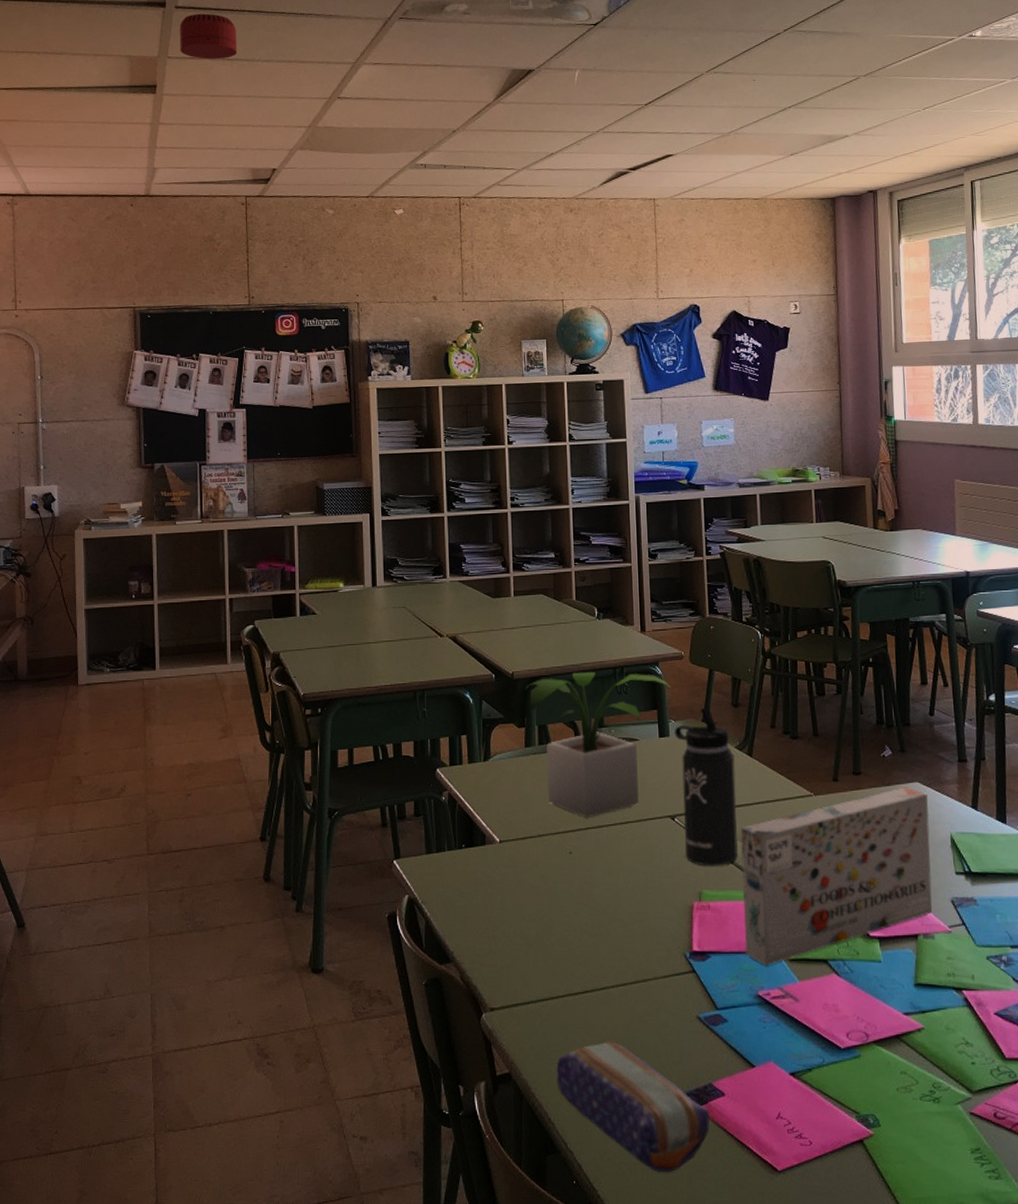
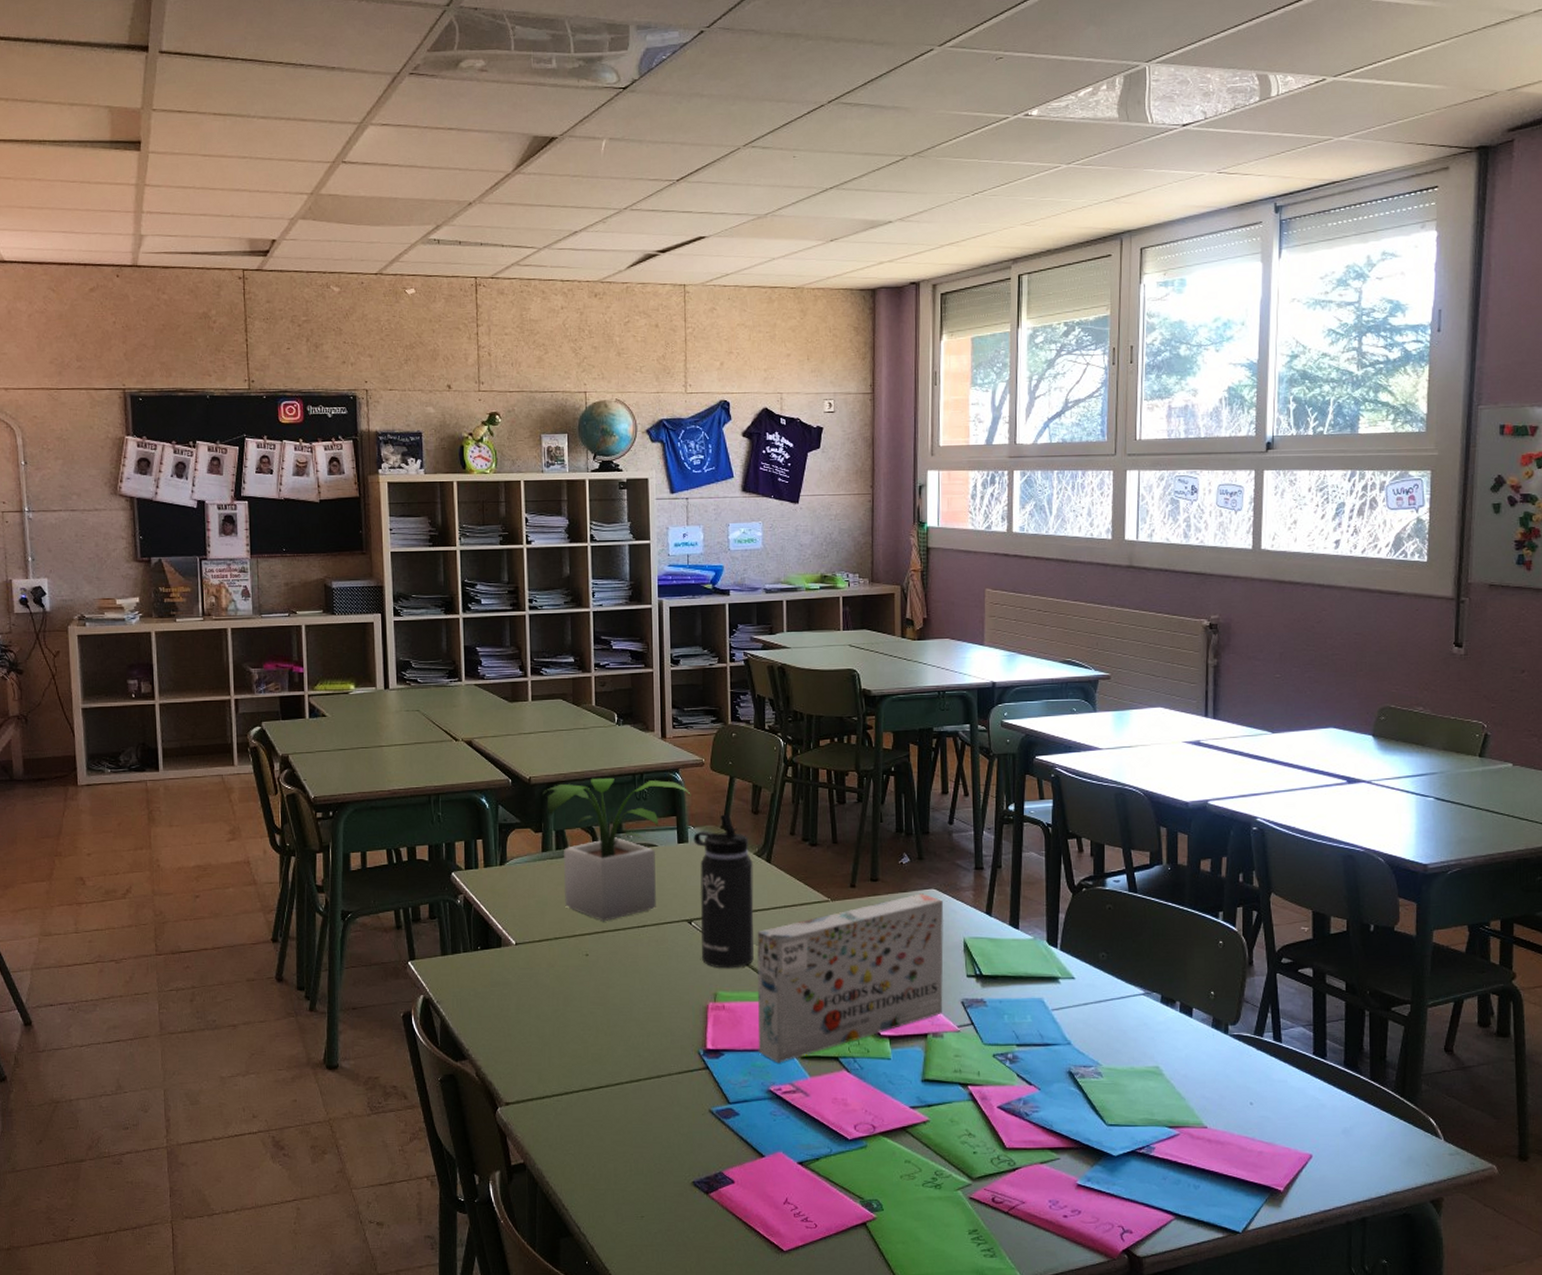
smoke detector: present [179,13,237,60] -> none [164,60,230,114]
pencil case: present [556,1041,710,1172] -> none [570,1133,719,1253]

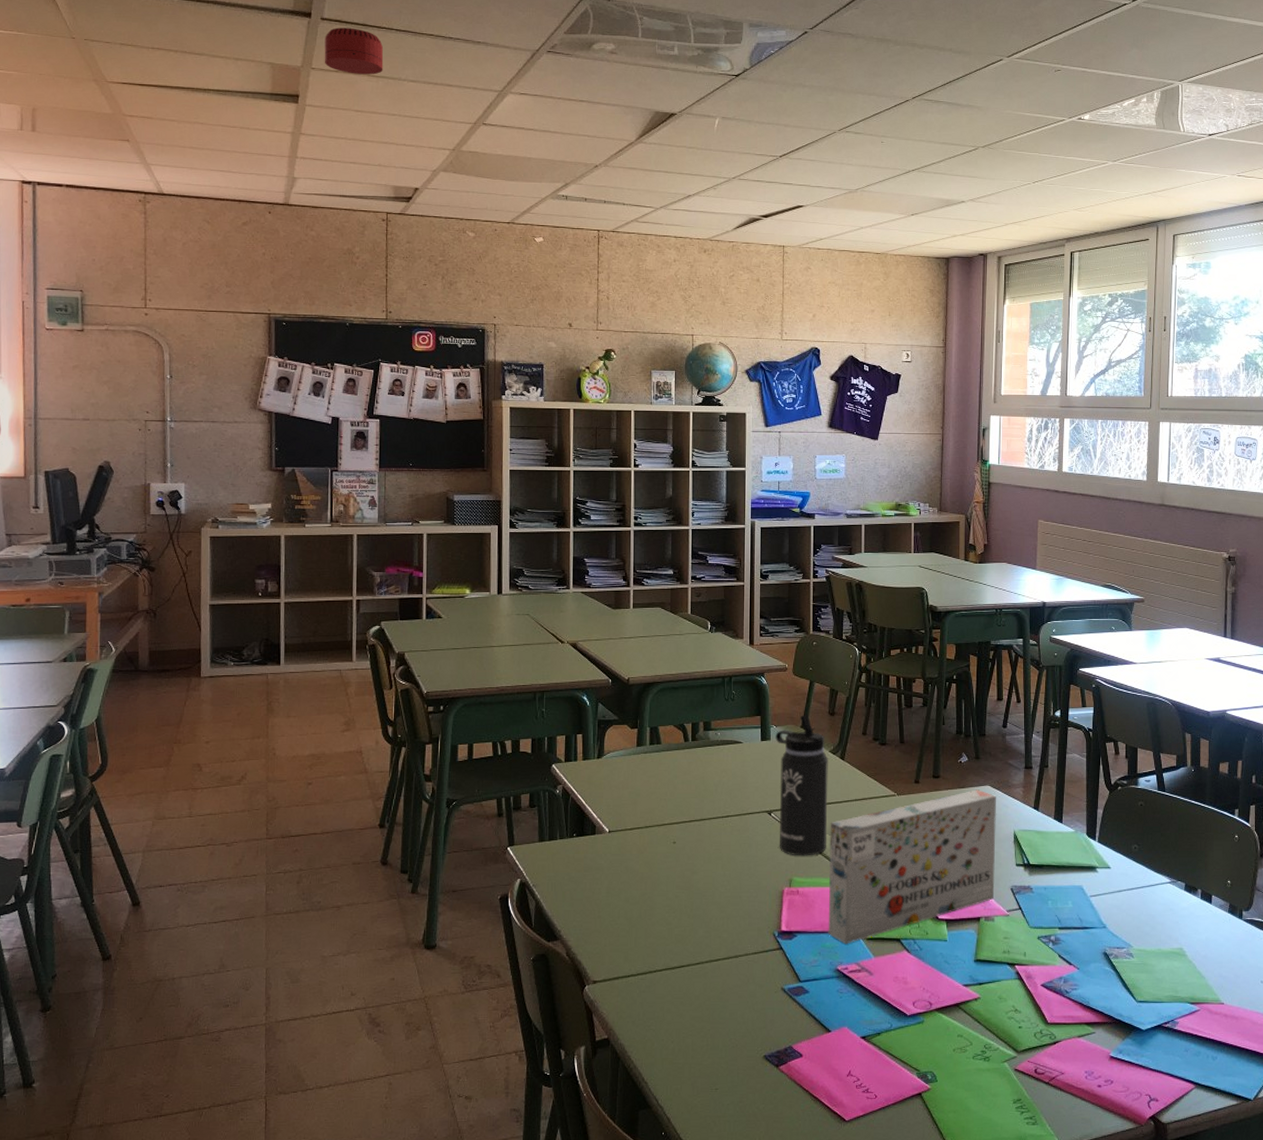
smoke detector: none [164,60,230,114] -> present [324,27,384,75]
potted plant: present [542,777,691,922] -> none [639,680,775,812]

